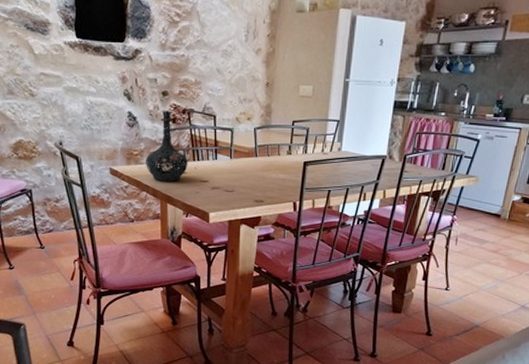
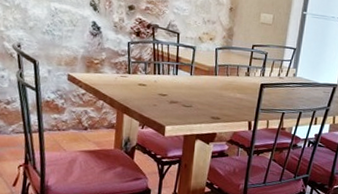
bottle: present [145,111,188,181] -> none [105,24,149,93]

